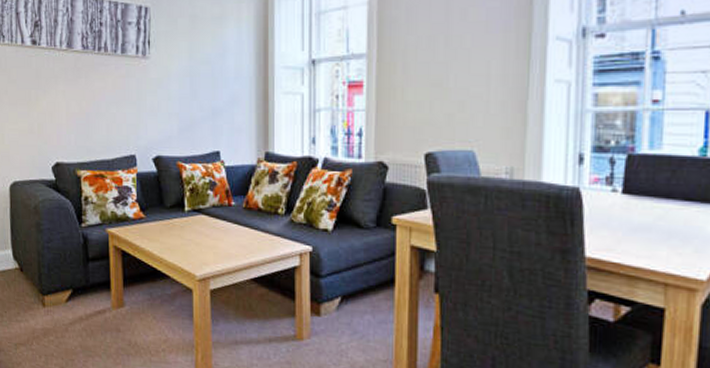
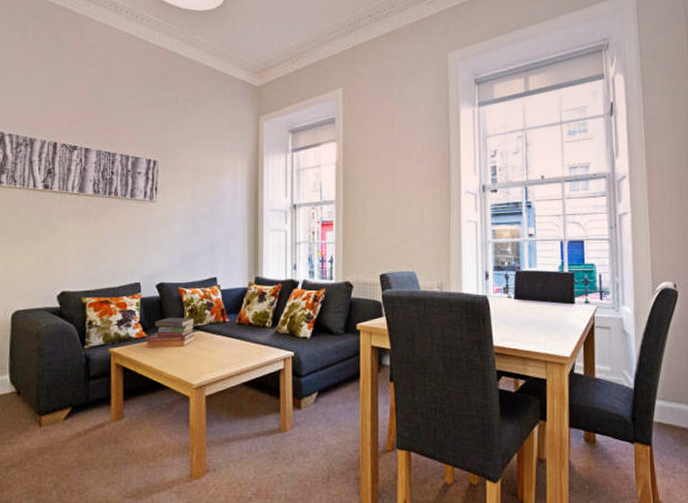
books: none [145,197,198,232] -> present [147,317,196,347]

